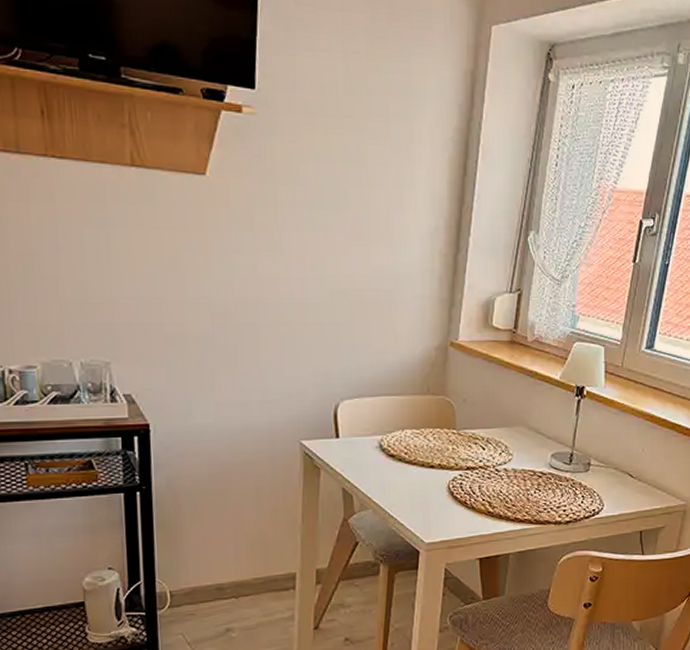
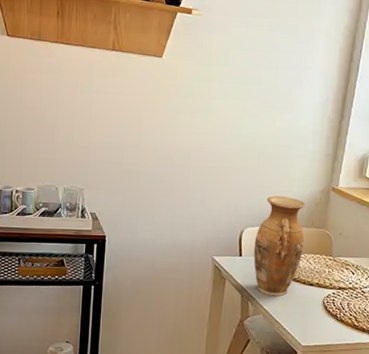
vase: none [354,356,420,485] -> present [253,195,305,296]

